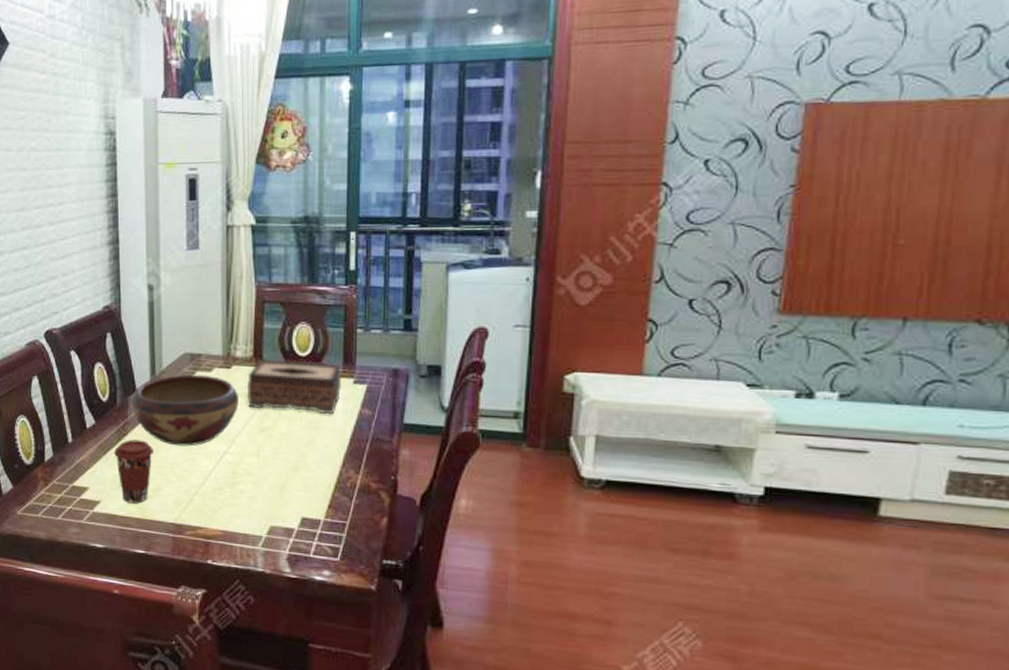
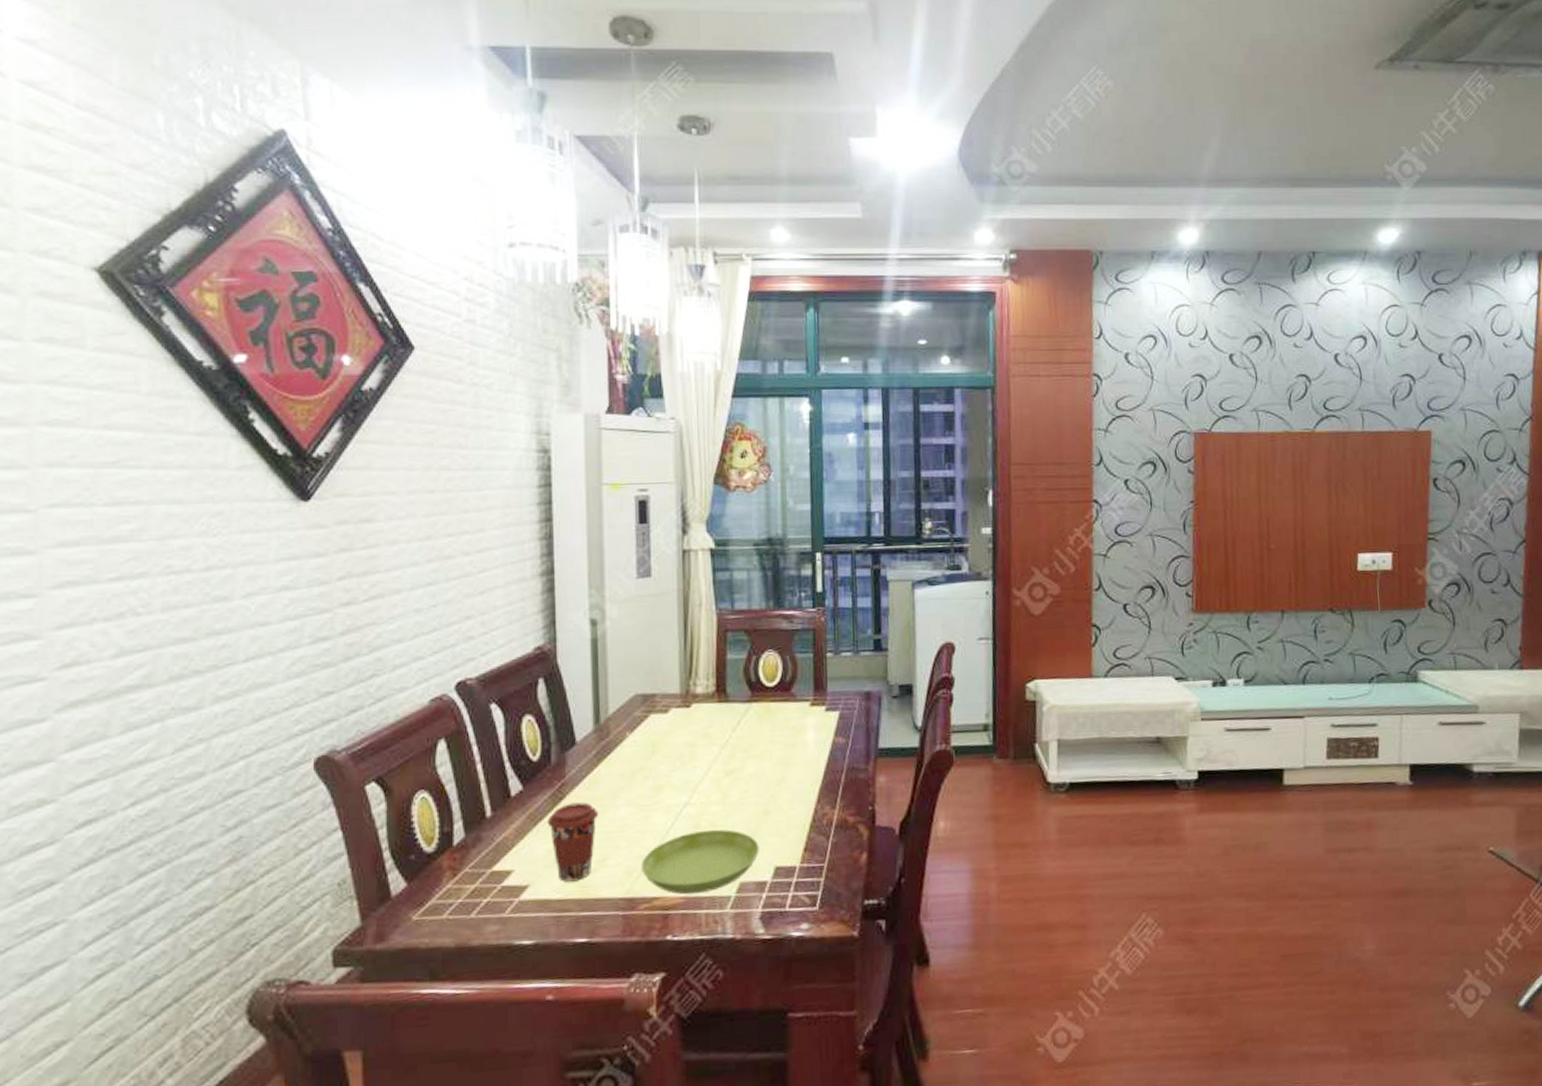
decorative bowl: present [131,374,239,446] -> none [570,717,700,804]
saucer: none [187,476,288,530] -> present [641,829,760,895]
tissue box: present [246,359,342,415] -> none [709,692,814,750]

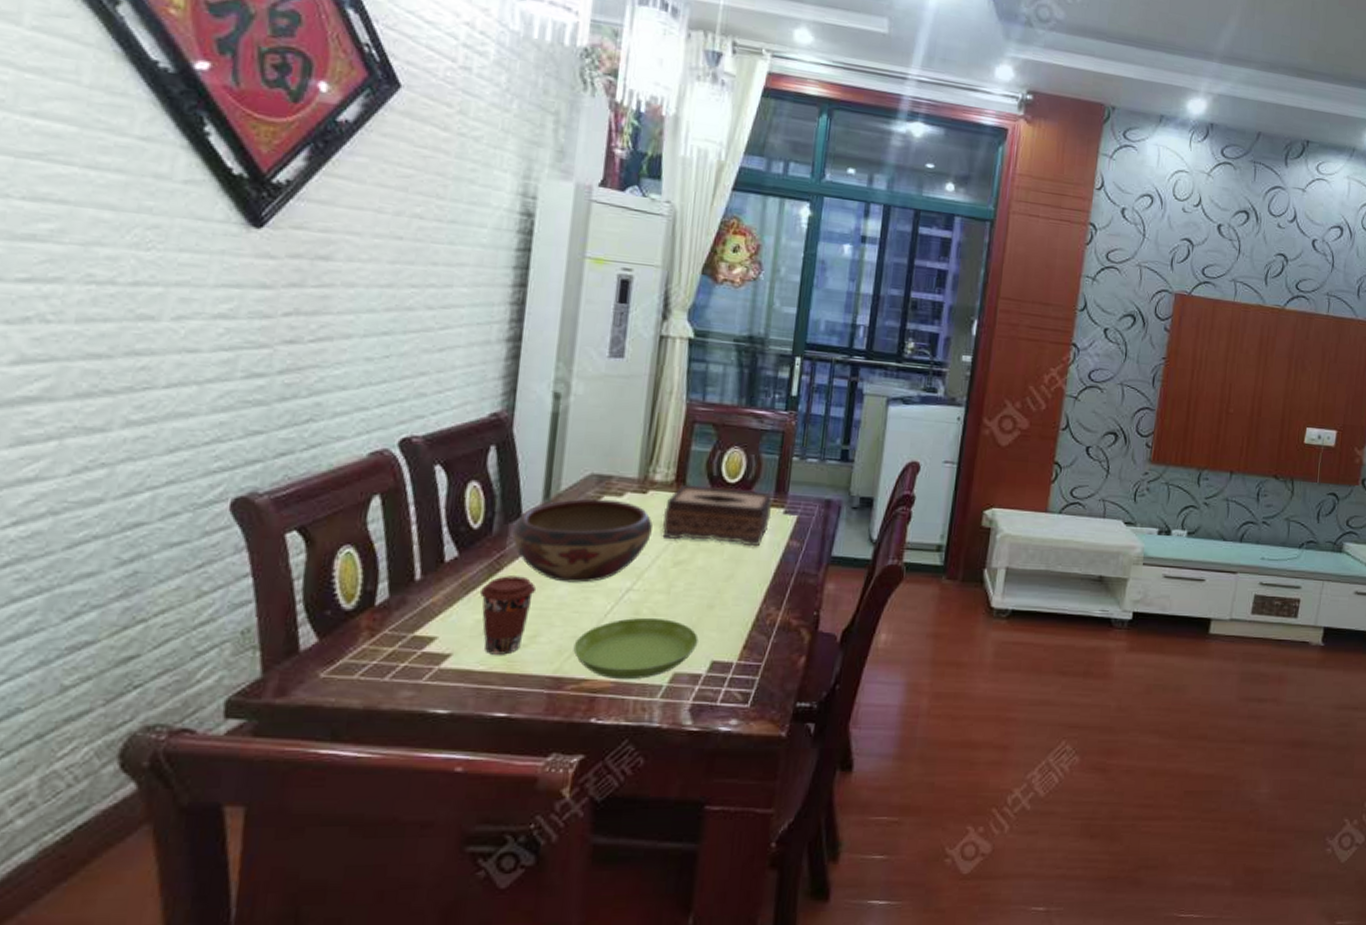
decorative bowl: none [570,717,700,804] -> present [512,498,653,583]
tissue box: none [709,692,814,750] -> present [662,485,772,547]

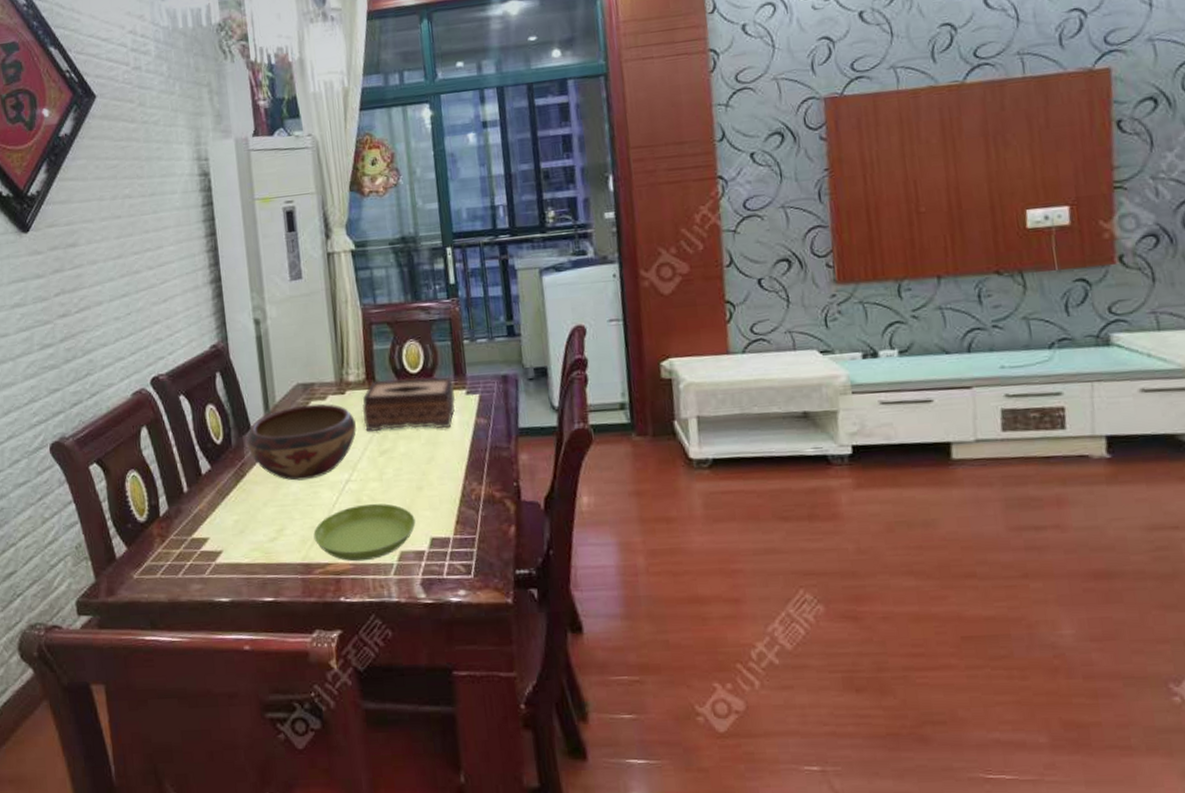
coffee cup: present [480,576,537,655] -> none [233,479,275,549]

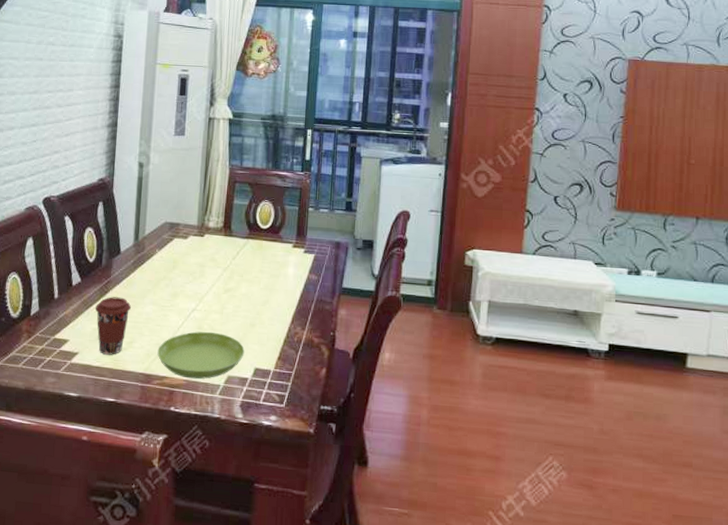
coffee cup: none [233,479,275,549] -> present [95,297,132,355]
decorative bowl: present [247,403,356,481] -> none [115,240,209,304]
tissue box: present [362,377,456,432] -> none [216,230,295,279]

